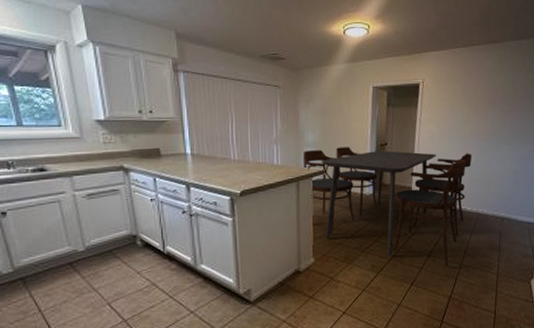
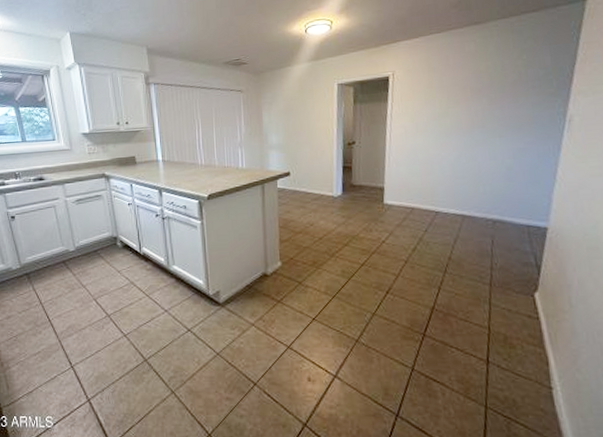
dining table with chairs: present [303,147,472,267] -> none [268,147,454,274]

